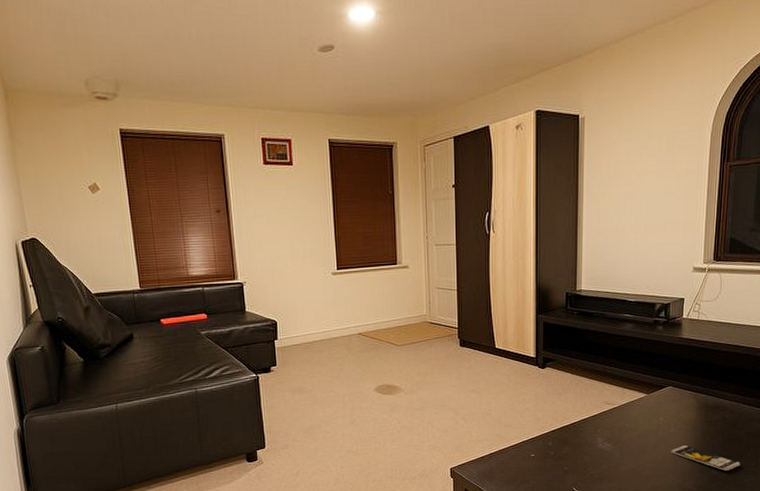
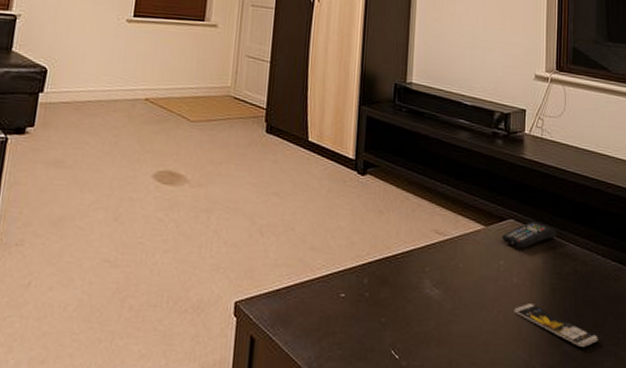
remote control: none [661,386,709,407] -> present [501,221,557,249]

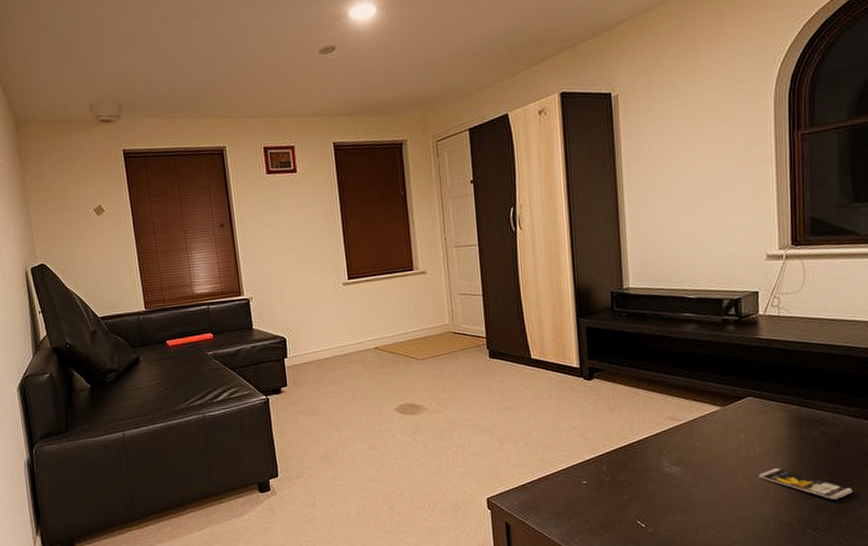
remote control: present [501,221,557,249] -> none [739,395,801,422]

